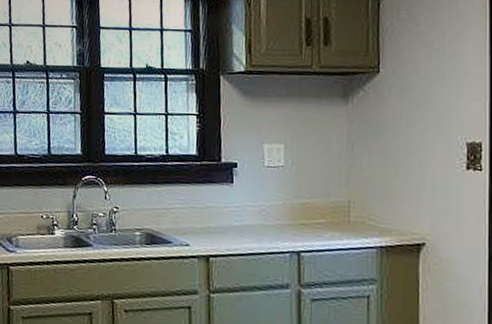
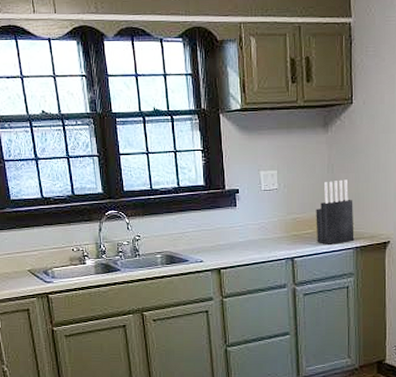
knife block: none [329,161,379,241] -> present [316,179,354,246]

